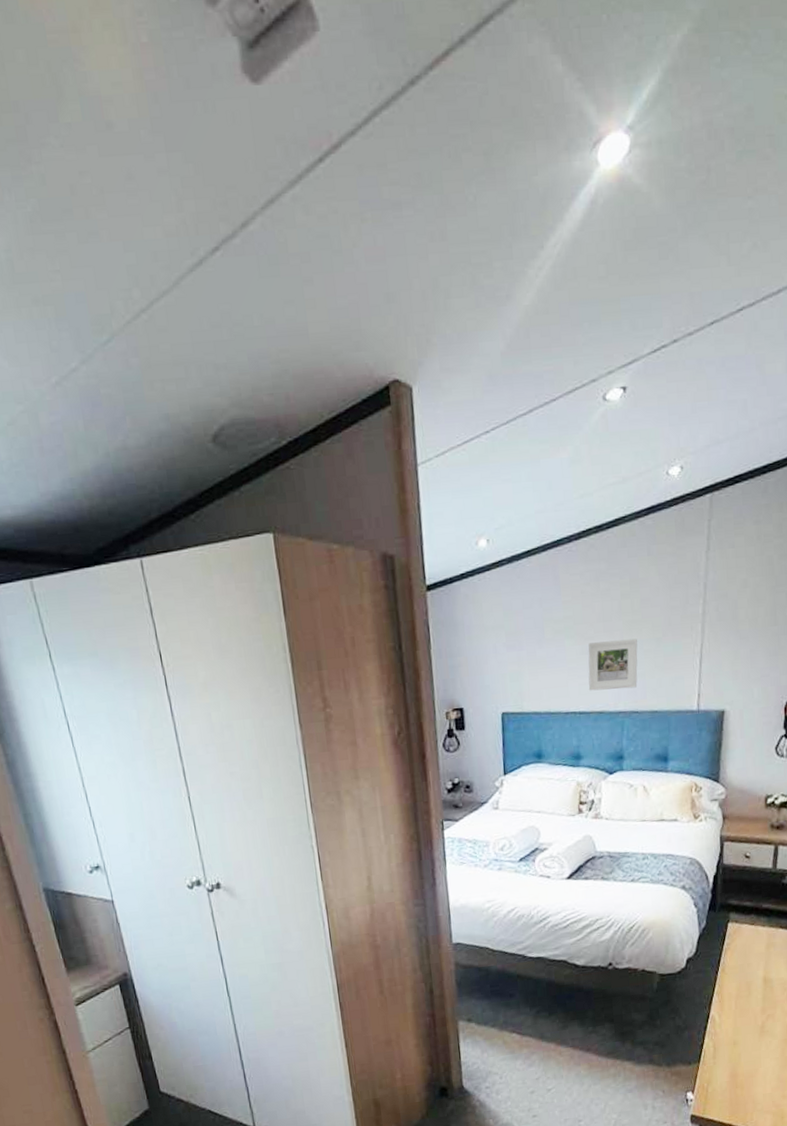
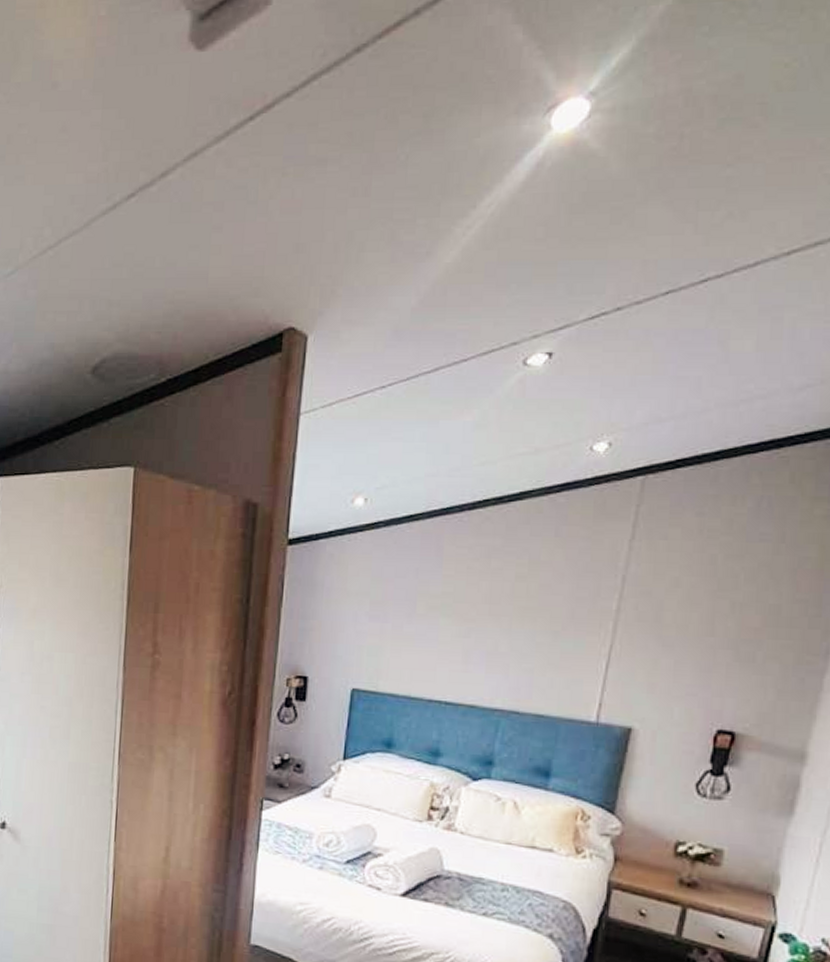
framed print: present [588,638,638,691] -> none [460,625,529,684]

